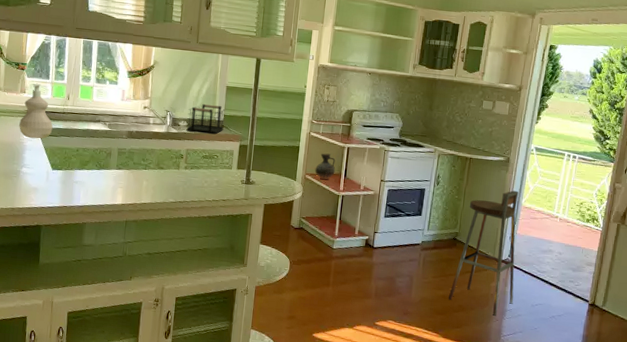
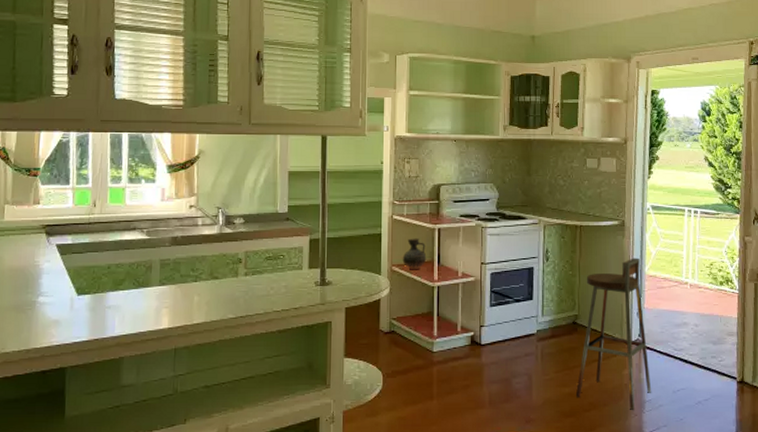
soap bottle: present [19,83,53,139] -> none [33,191,77,259]
dish rack: present [187,103,225,135] -> none [244,194,289,230]

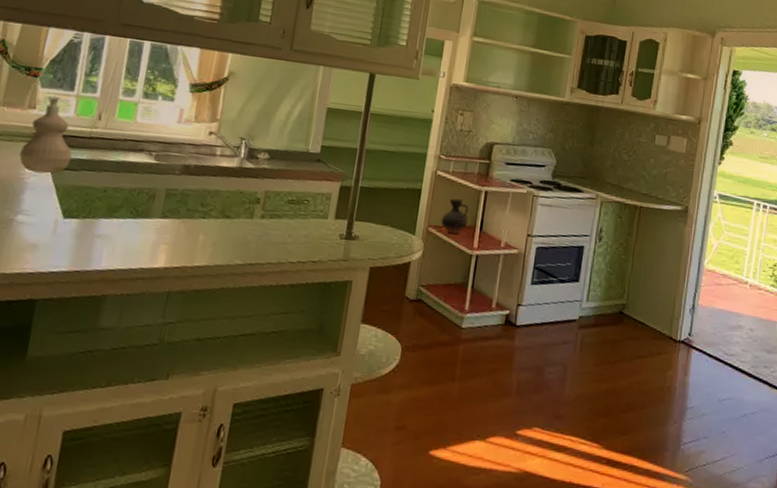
soap bottle: none [33,191,77,259] -> present [19,95,72,175]
bar stool: present [575,258,652,410] -> none [612,248,700,416]

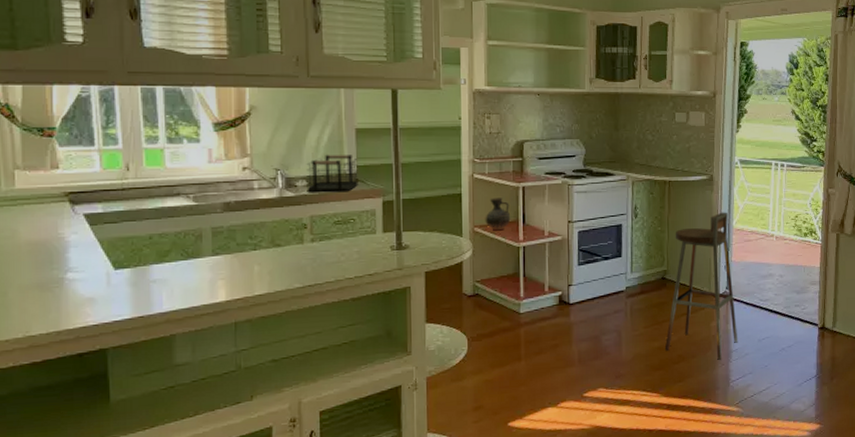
soap bottle: present [19,95,72,175] -> none [54,153,109,231]
dish rack: none [268,129,324,172] -> present [306,154,358,193]
bar stool: none [612,248,700,416] -> present [664,212,739,360]

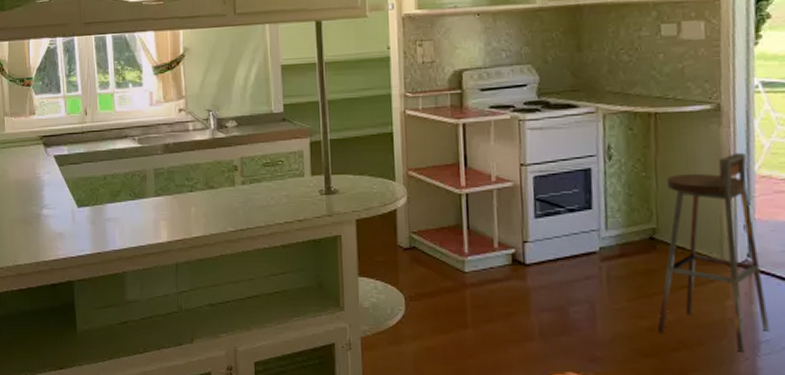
dish rack: present [306,154,358,193] -> none [235,93,285,133]
ceramic jug: present [485,197,511,231] -> none [420,136,450,175]

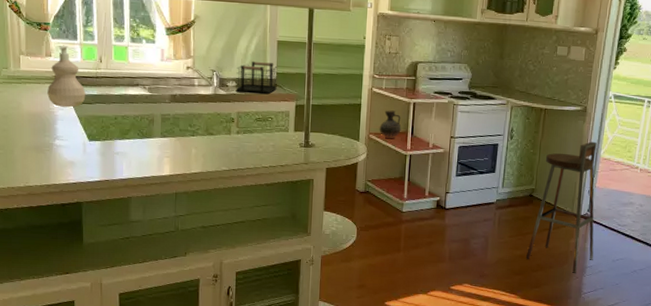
soap bottle: none [33,100,72,171] -> present [47,45,86,108]
dish rack: none [235,93,285,133] -> present [236,61,278,95]
ceramic jug: none [420,136,450,175] -> present [379,110,402,139]

